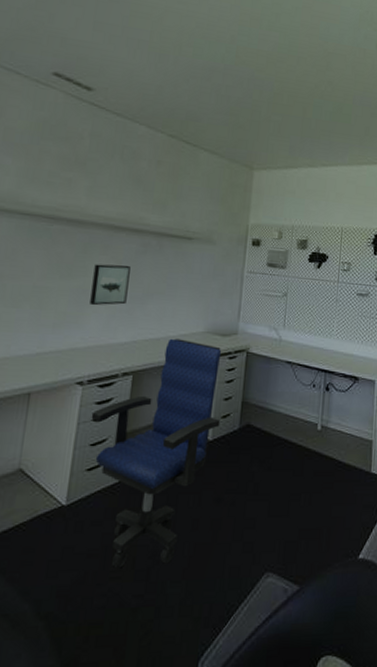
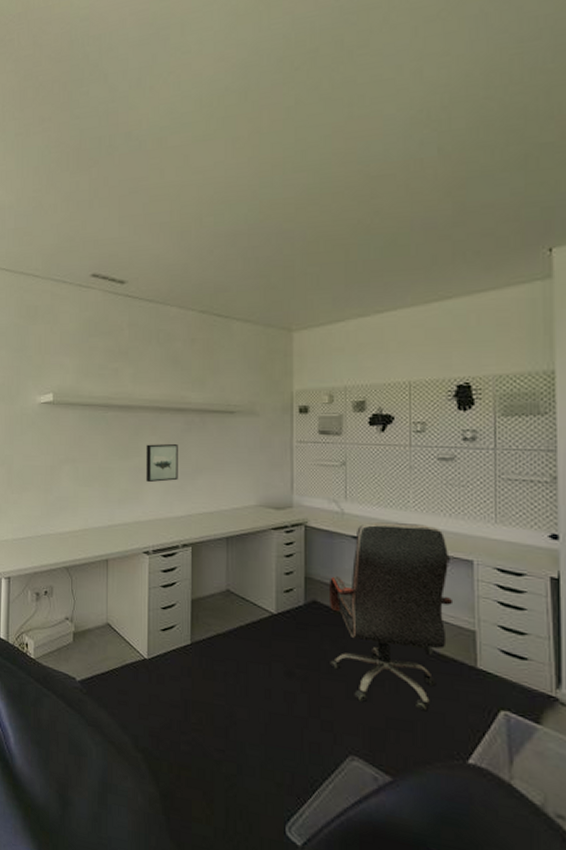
office chair: present [91,338,222,569] -> none [159,512,284,726]
office chair: none [256,348,359,518] -> present [330,522,454,712]

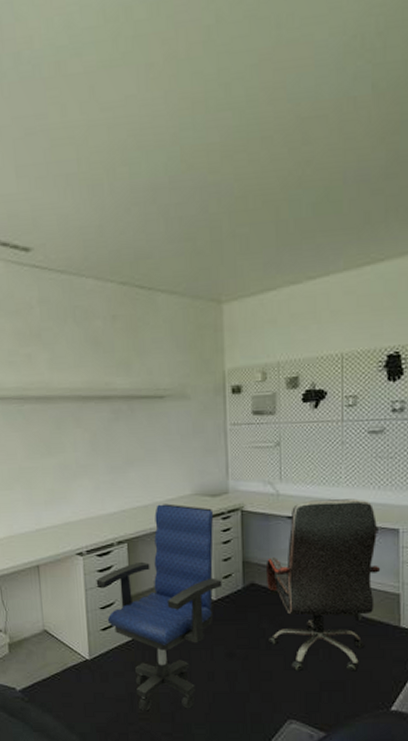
wall art: present [146,444,178,483] -> none [70,436,108,480]
office chair: none [159,512,284,726] -> present [96,503,223,711]

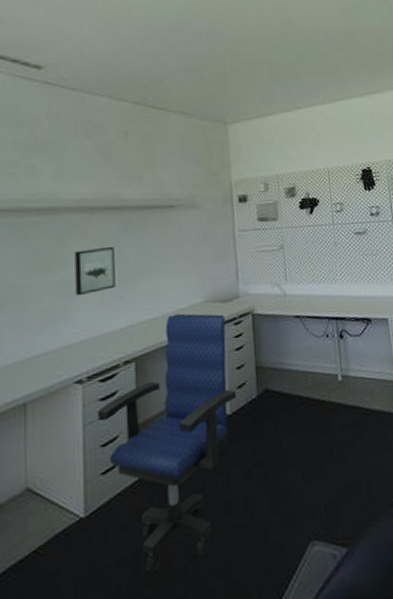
wall art: none [70,436,108,480] -> present [75,247,116,296]
office chair: present [267,499,381,672] -> none [278,293,378,481]

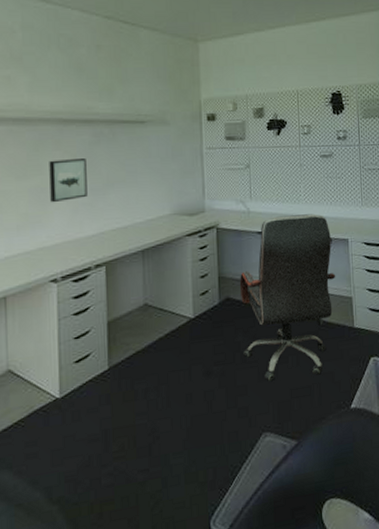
office chair: present [97,313,237,574] -> none [70,224,200,449]
office chair: none [278,293,378,481] -> present [240,214,336,381]

